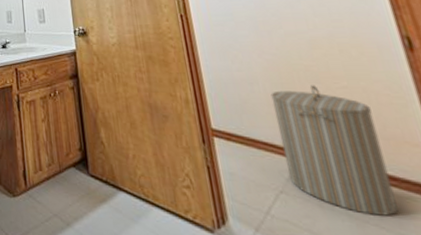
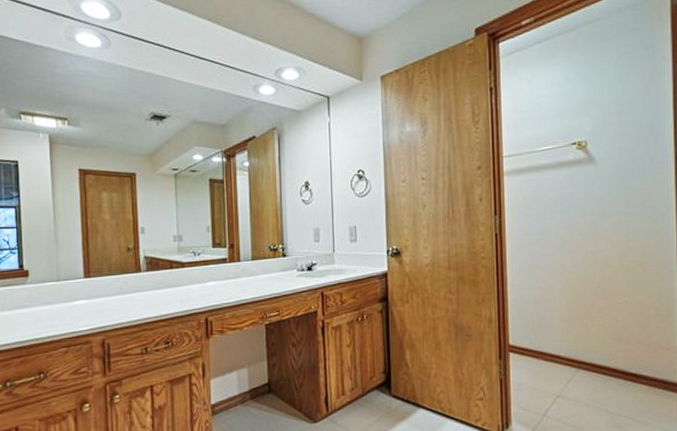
laundry hamper: present [270,85,399,216] -> none [564,301,644,409]

